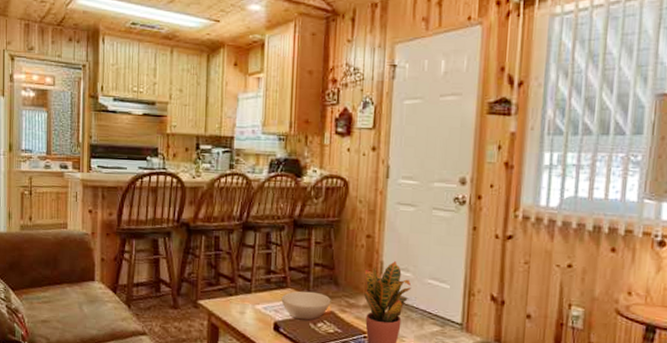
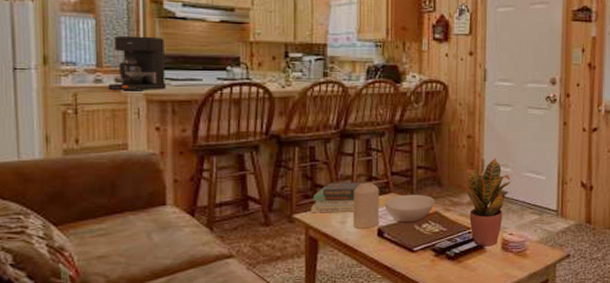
coffee maker: none [54,127,99,177] -> present [108,35,167,91]
books: none [214,272,264,303] -> present [311,182,366,213]
candle: none [251,275,277,322] -> present [353,182,379,229]

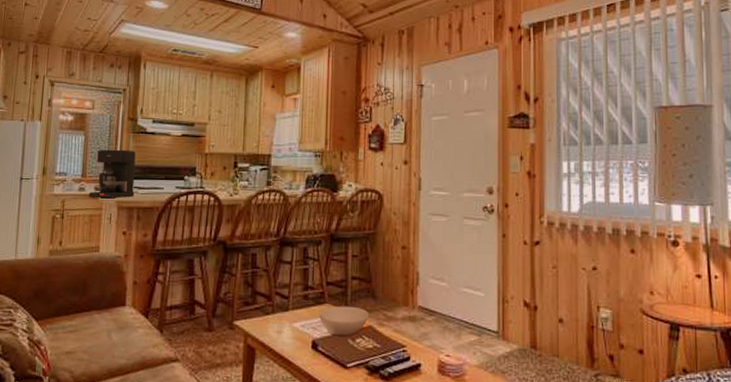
books: present [311,182,366,213] -> none [250,290,302,322]
candle: present [353,182,379,229] -> none [289,291,314,340]
potted plant: present [466,156,511,247] -> none [400,268,447,368]

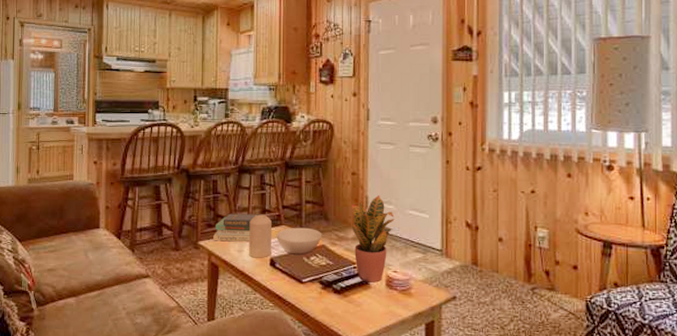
coffee maker: present [89,149,136,199] -> none [61,85,103,131]
books: none [250,290,302,322] -> present [213,213,260,242]
candle: none [289,291,314,340] -> present [249,214,272,258]
potted plant: none [400,268,447,368] -> present [351,193,395,283]

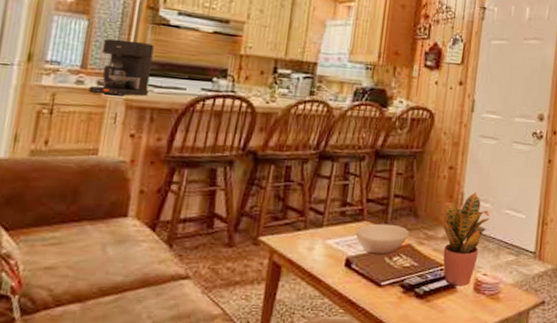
coffee maker: none [61,85,103,131] -> present [88,38,154,97]
books: present [213,213,260,242] -> none [278,205,339,238]
candle: present [249,214,272,258] -> none [321,207,352,258]

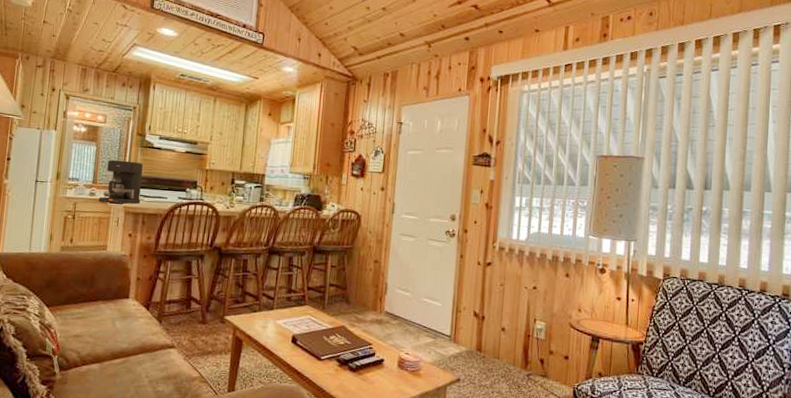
soup bowl: present [355,223,409,256] -> none [299,308,343,335]
potted plant: present [442,189,490,286] -> none [370,279,410,363]

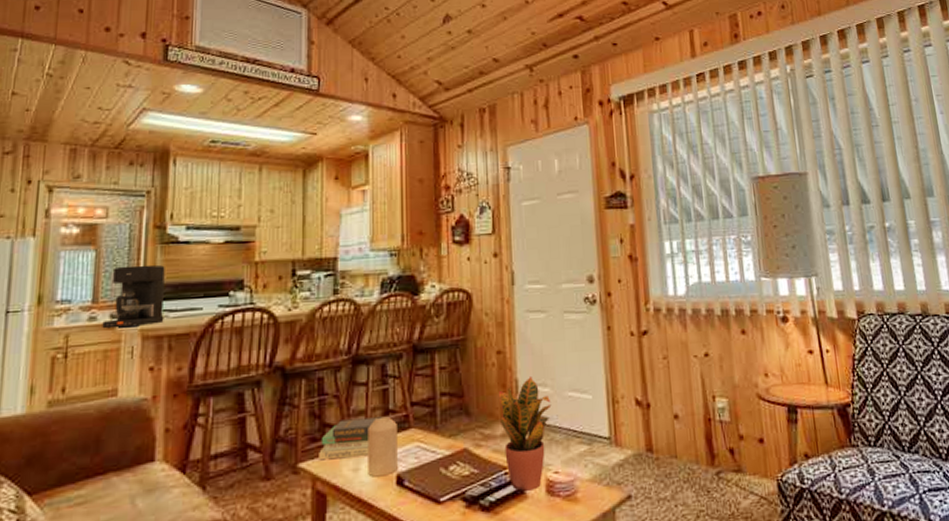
books: none [239,291,286,319] -> present [319,417,382,461]
candle: none [272,294,296,335] -> present [368,416,398,477]
potted plant: none [370,279,410,363] -> present [498,375,552,492]

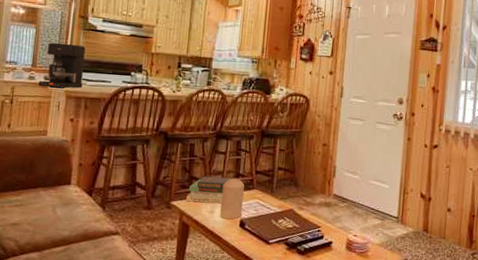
potted plant: present [498,375,552,492] -> none [318,163,359,245]

